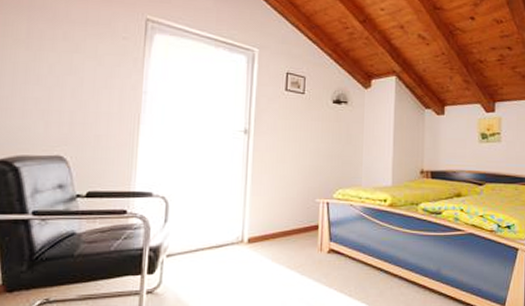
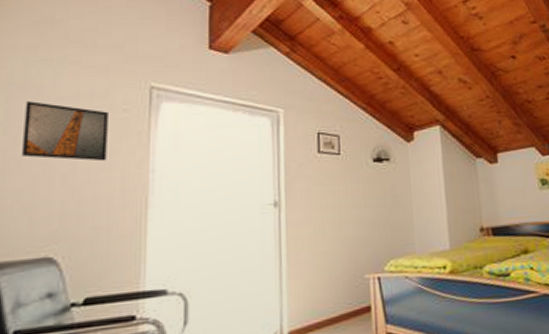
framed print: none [40,23,110,81] -> present [22,101,108,162]

